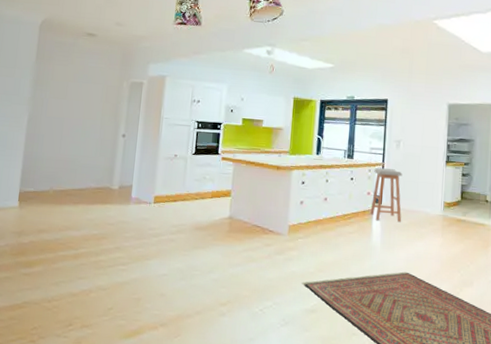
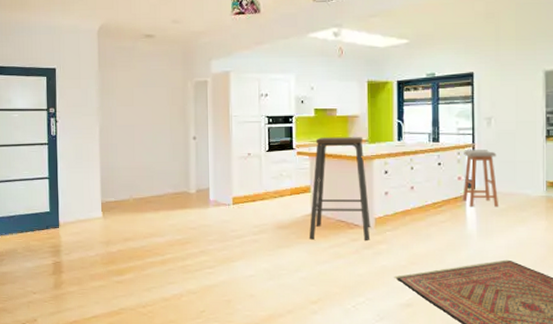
bar stool: none [224,145,285,246] -> present [309,137,370,240]

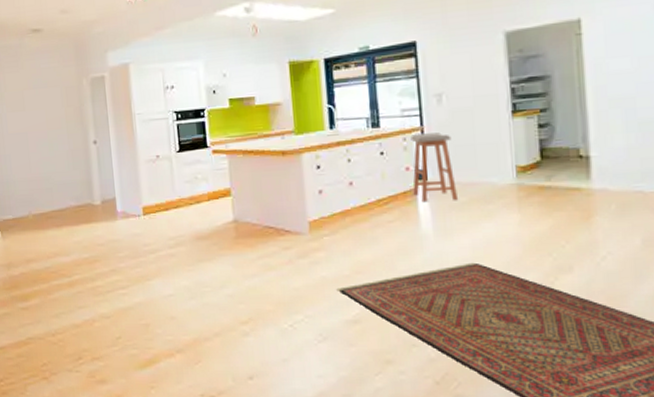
bar stool: present [309,137,370,240] -> none [233,128,304,251]

